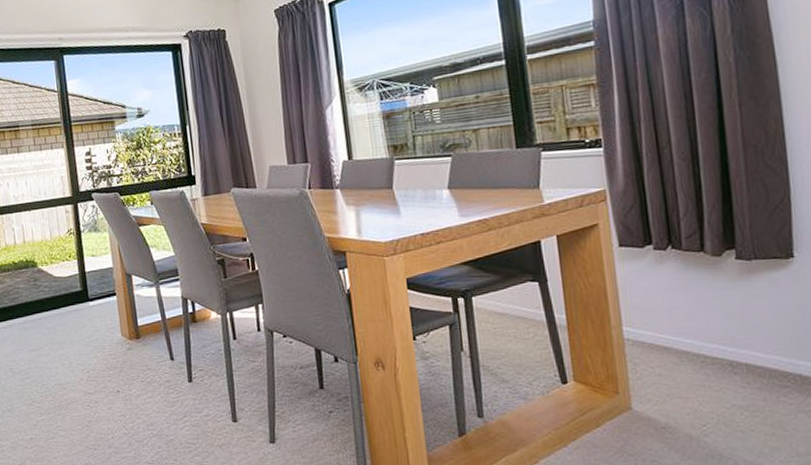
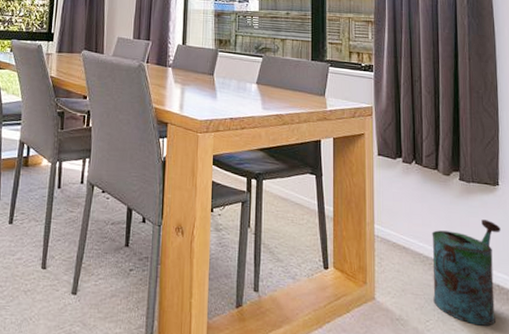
watering can: none [701,301,800,423] -> present [432,219,501,326]

